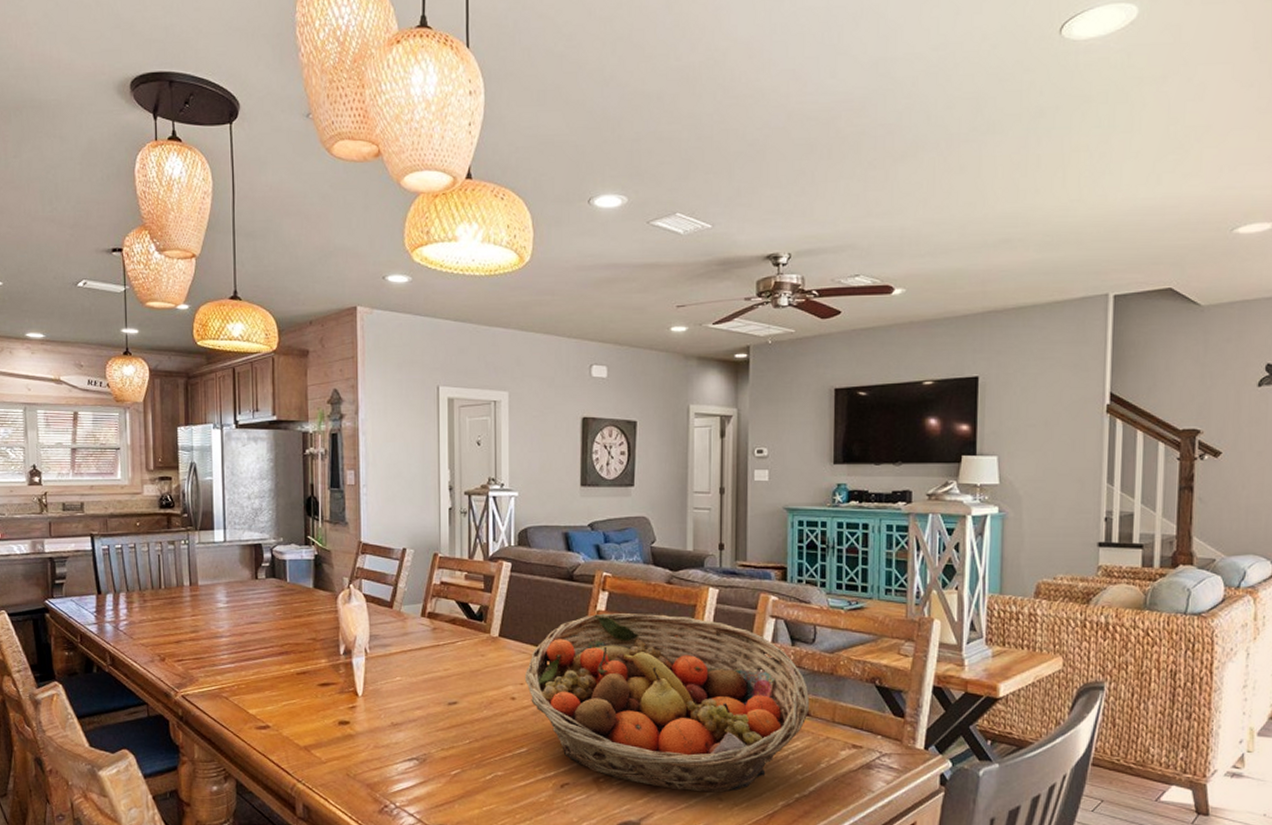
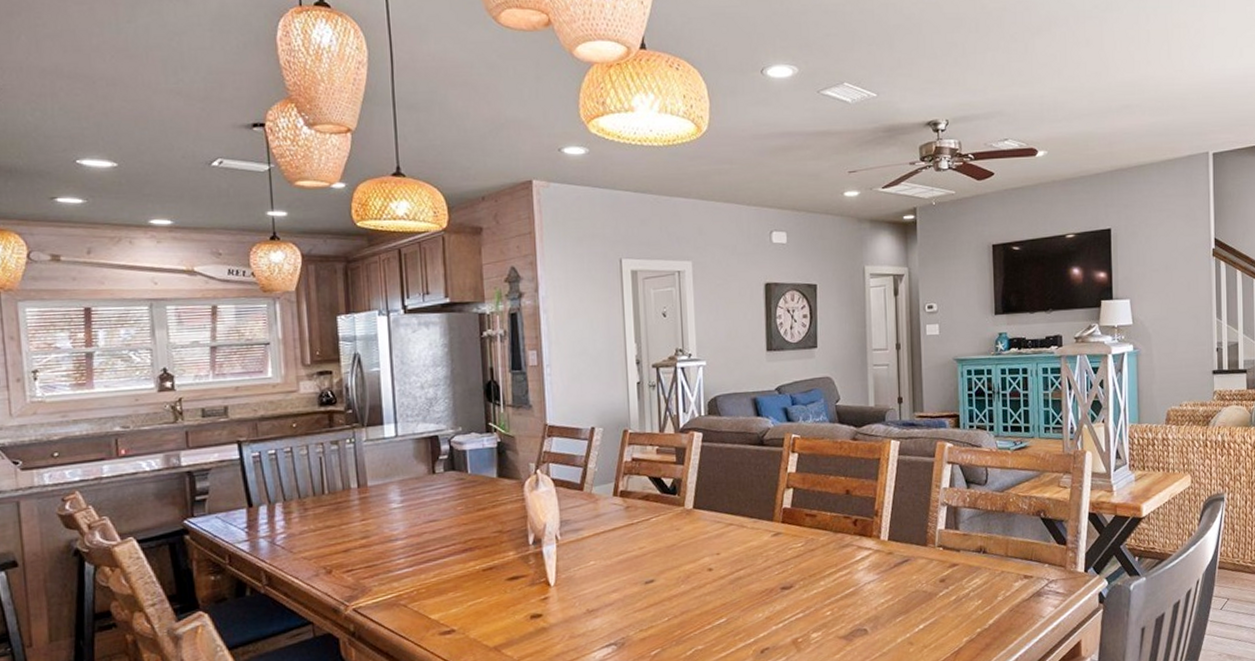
fruit basket: present [524,613,810,793] -> none [720,470,986,640]

